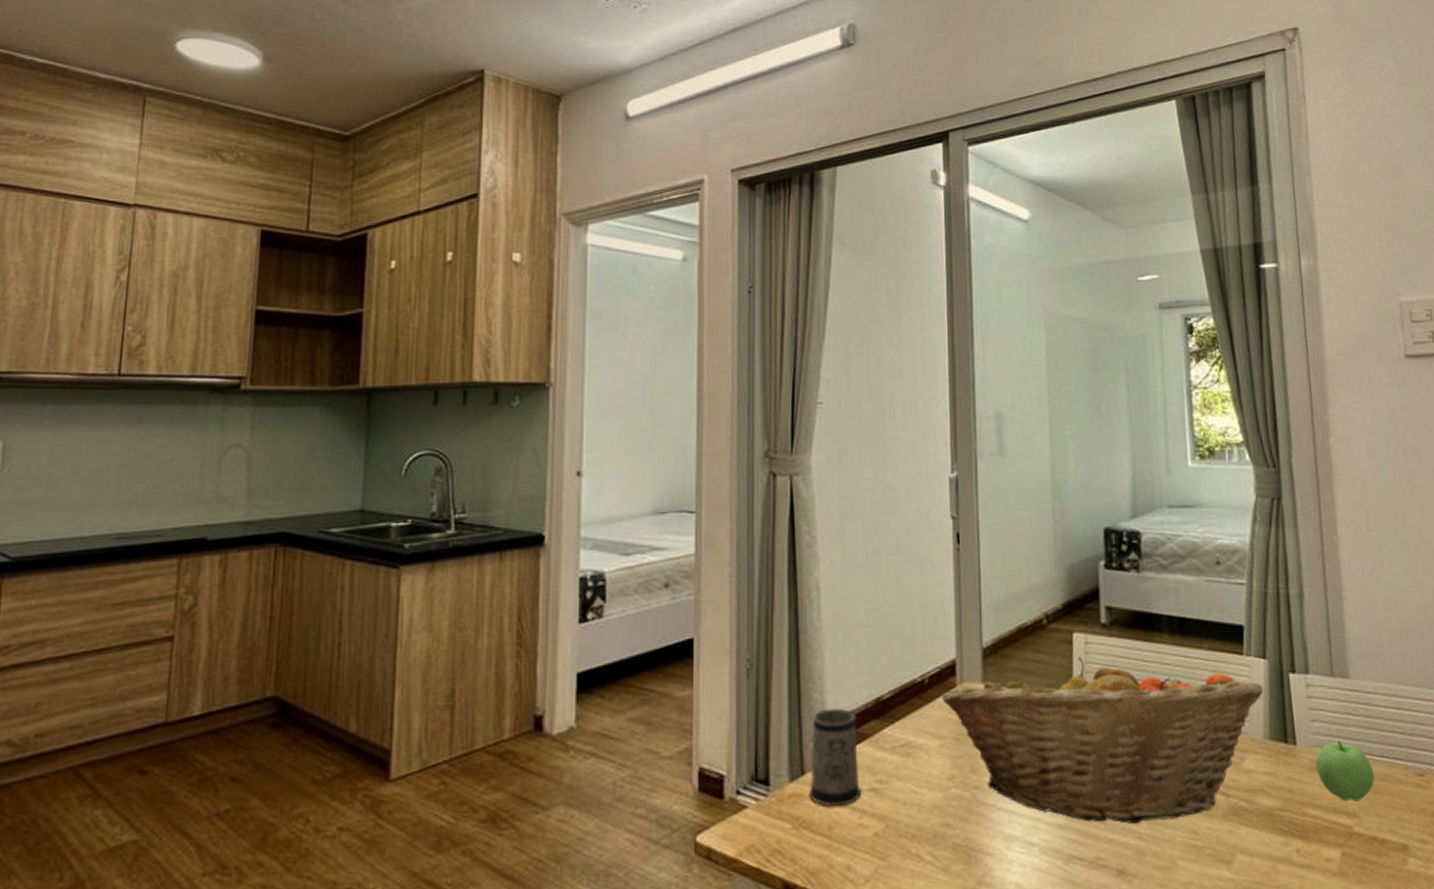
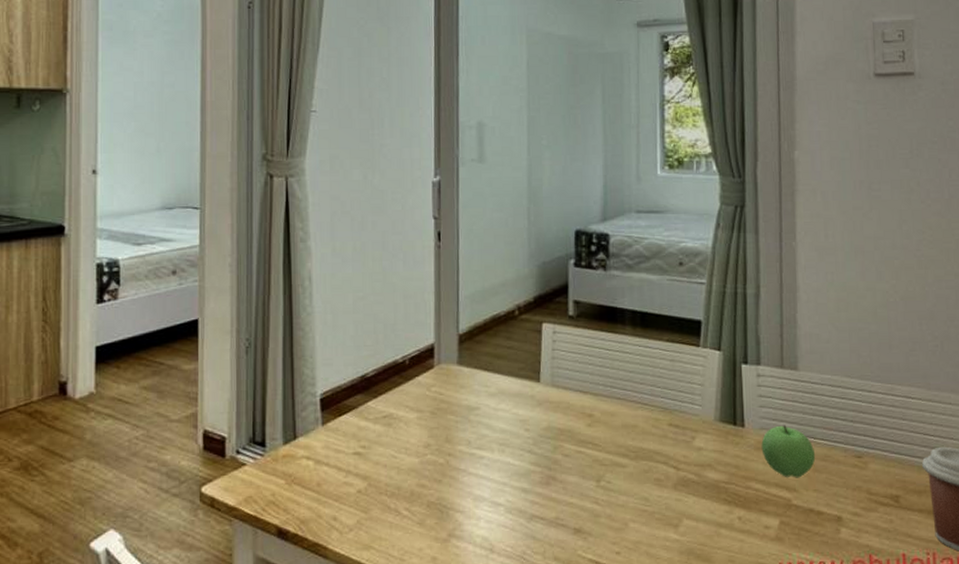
mug: present [808,708,861,807] -> none [300,383,347,466]
fruit basket: present [942,657,1264,825] -> none [421,344,717,491]

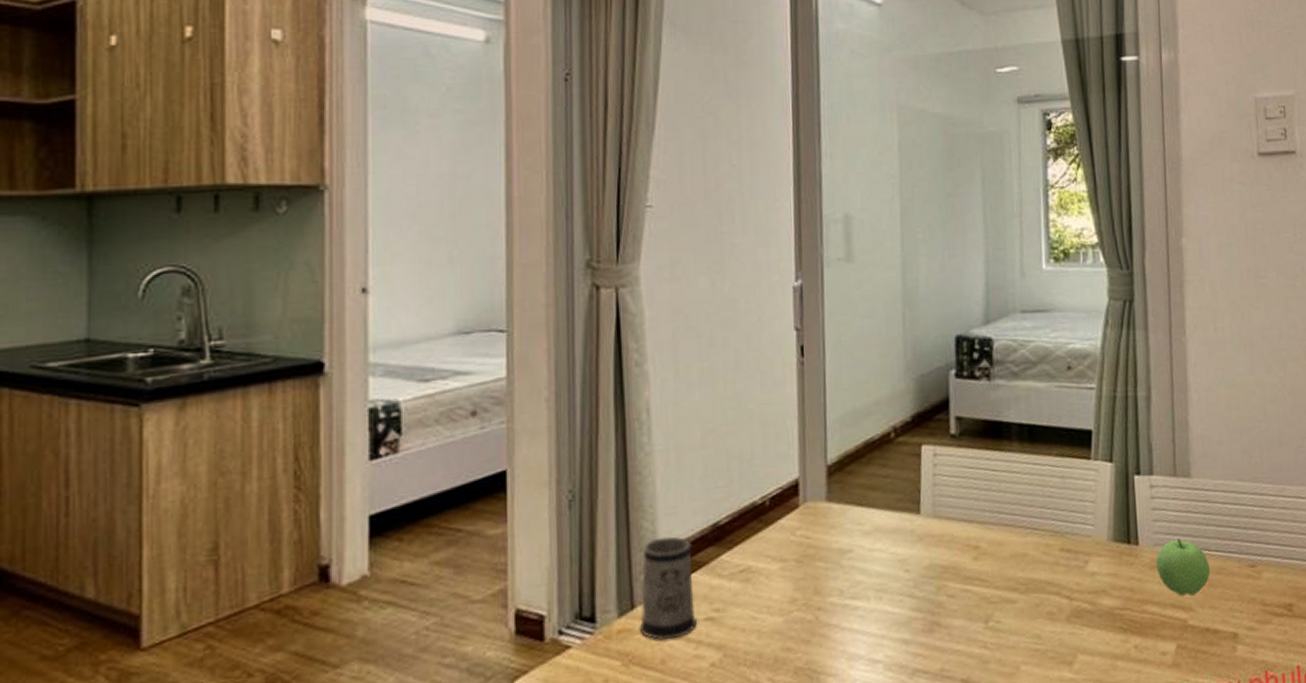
mug: none [300,383,347,466] -> present [639,536,697,640]

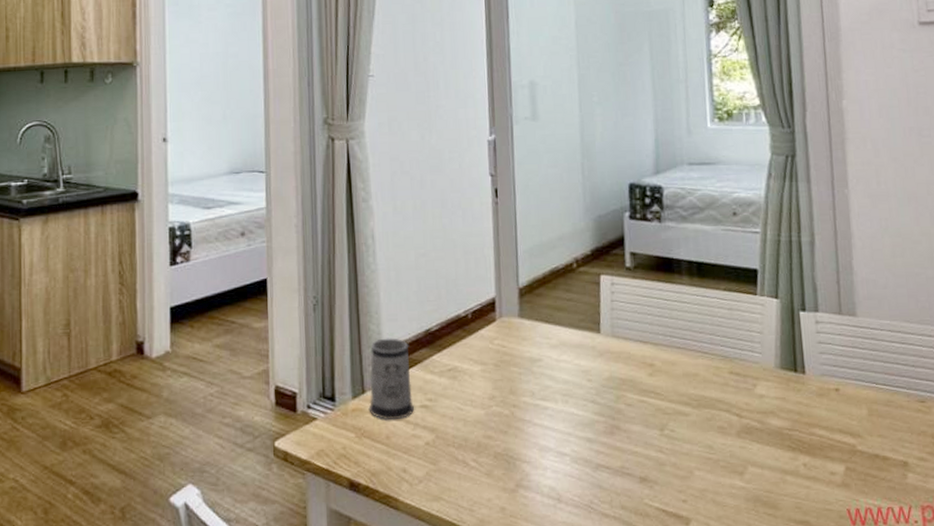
apple: present [1156,539,1211,596] -> none [823,371,879,424]

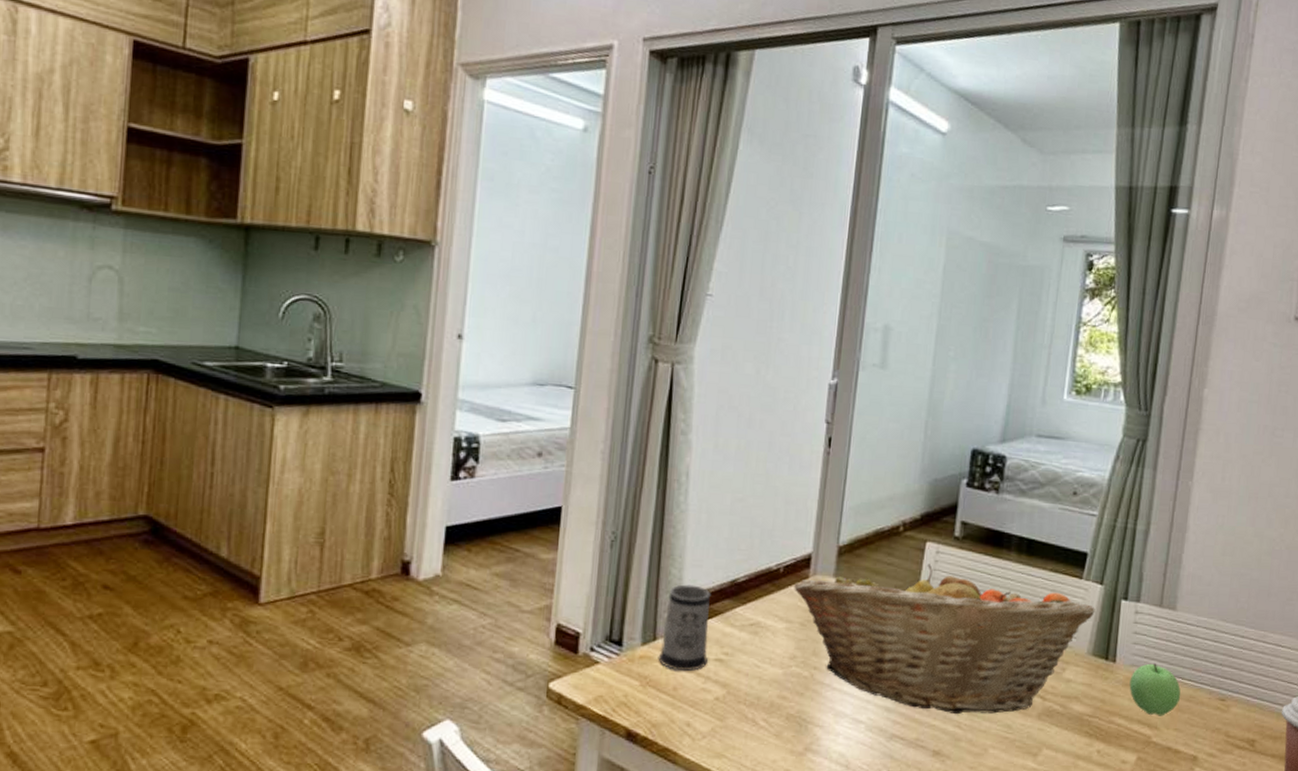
fruit basket: none [483,296,776,440] -> present [794,564,1095,715]
apple: none [823,371,879,424] -> present [1129,663,1181,716]

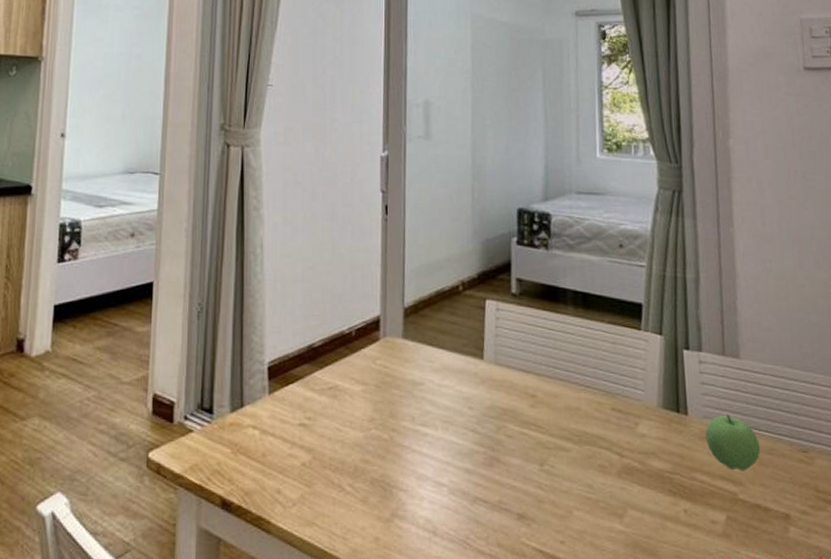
mug: present [658,584,712,671] -> none [246,351,292,436]
fruit basket: present [794,564,1095,715] -> none [366,321,659,475]

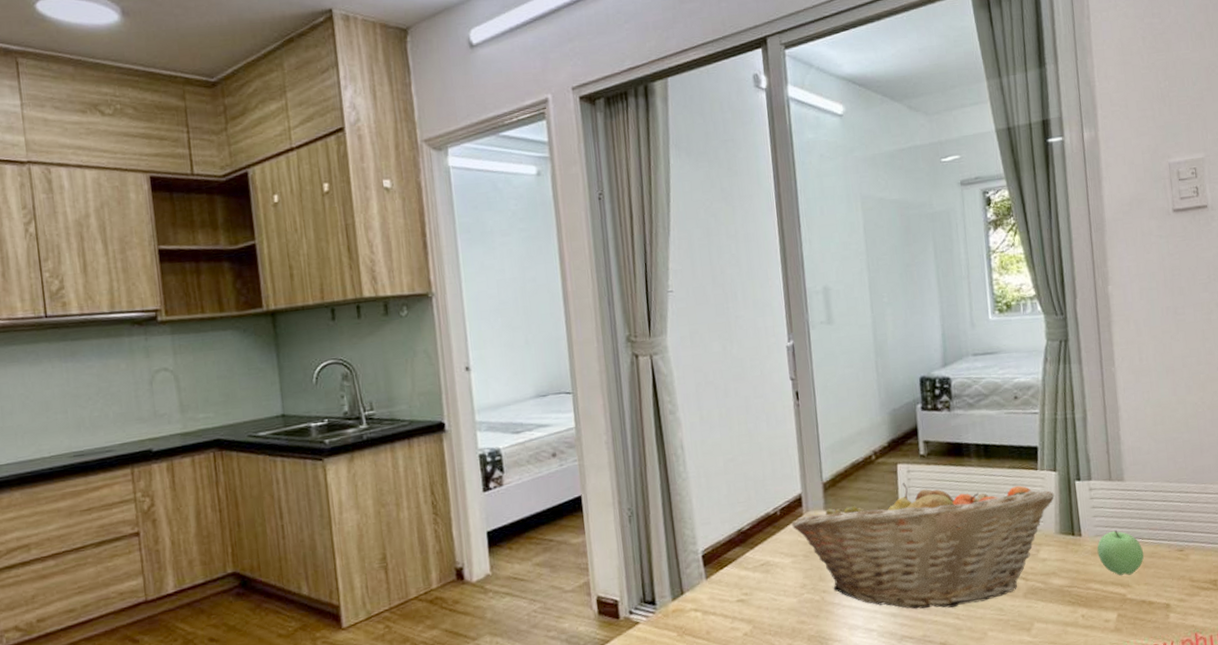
fruit basket: none [366,321,659,475] -> present [792,483,1055,609]

